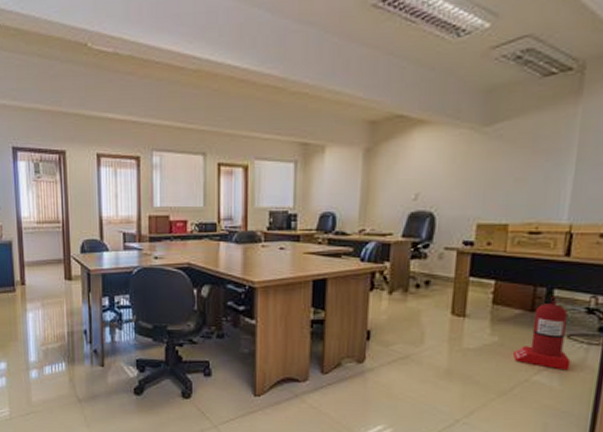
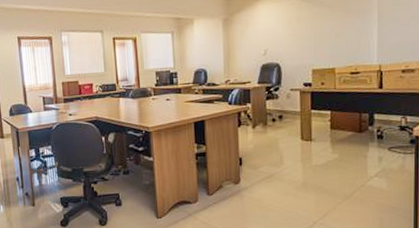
fire extinguisher: present [512,295,571,371] -> none [350,119,393,176]

